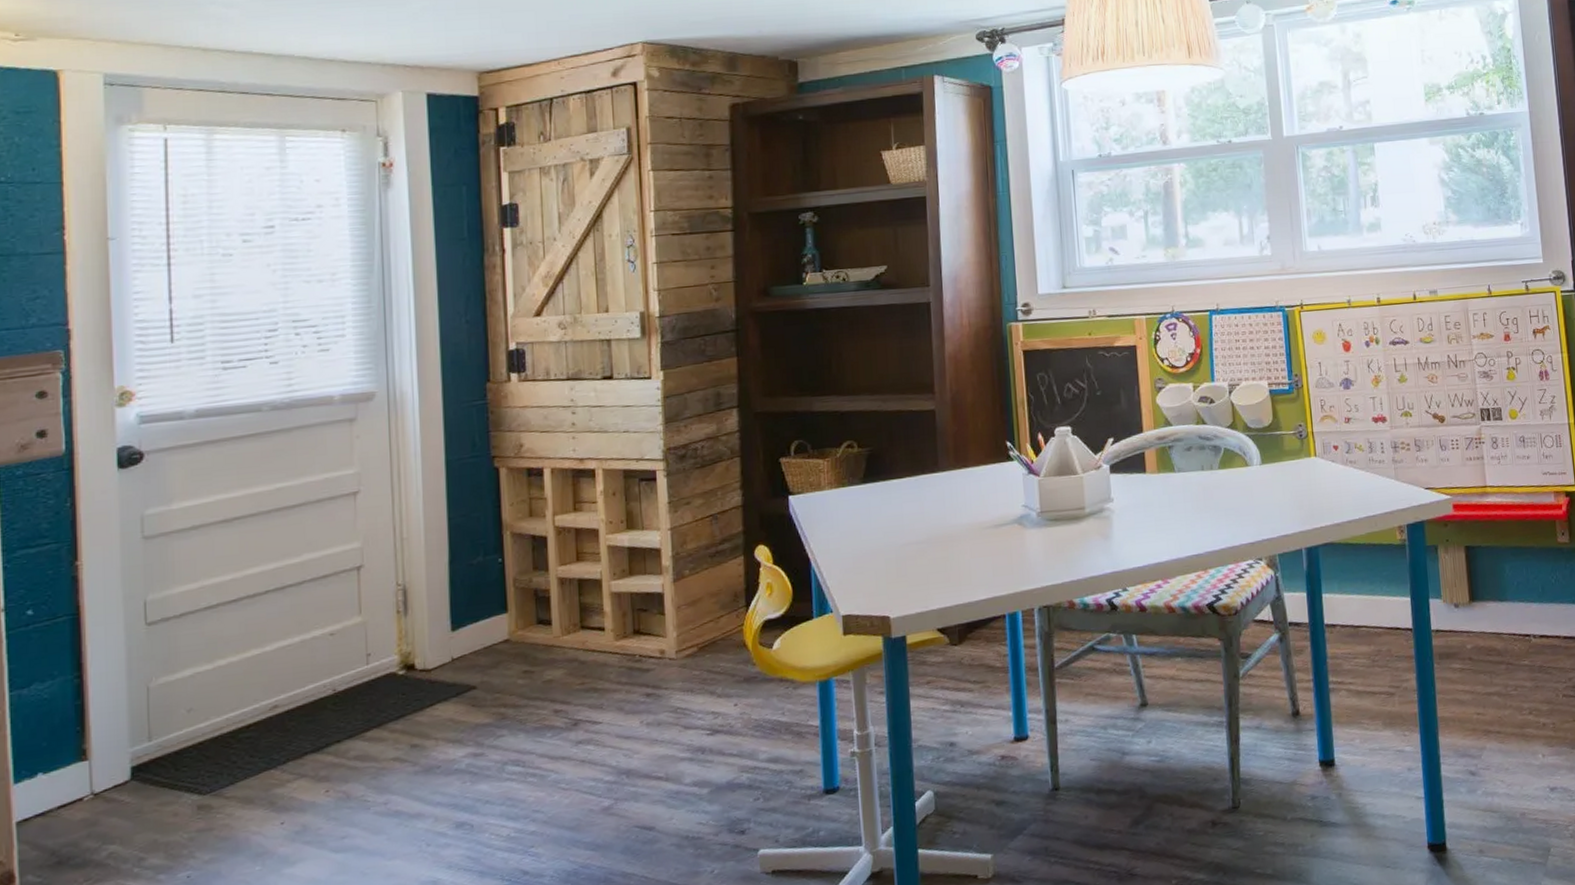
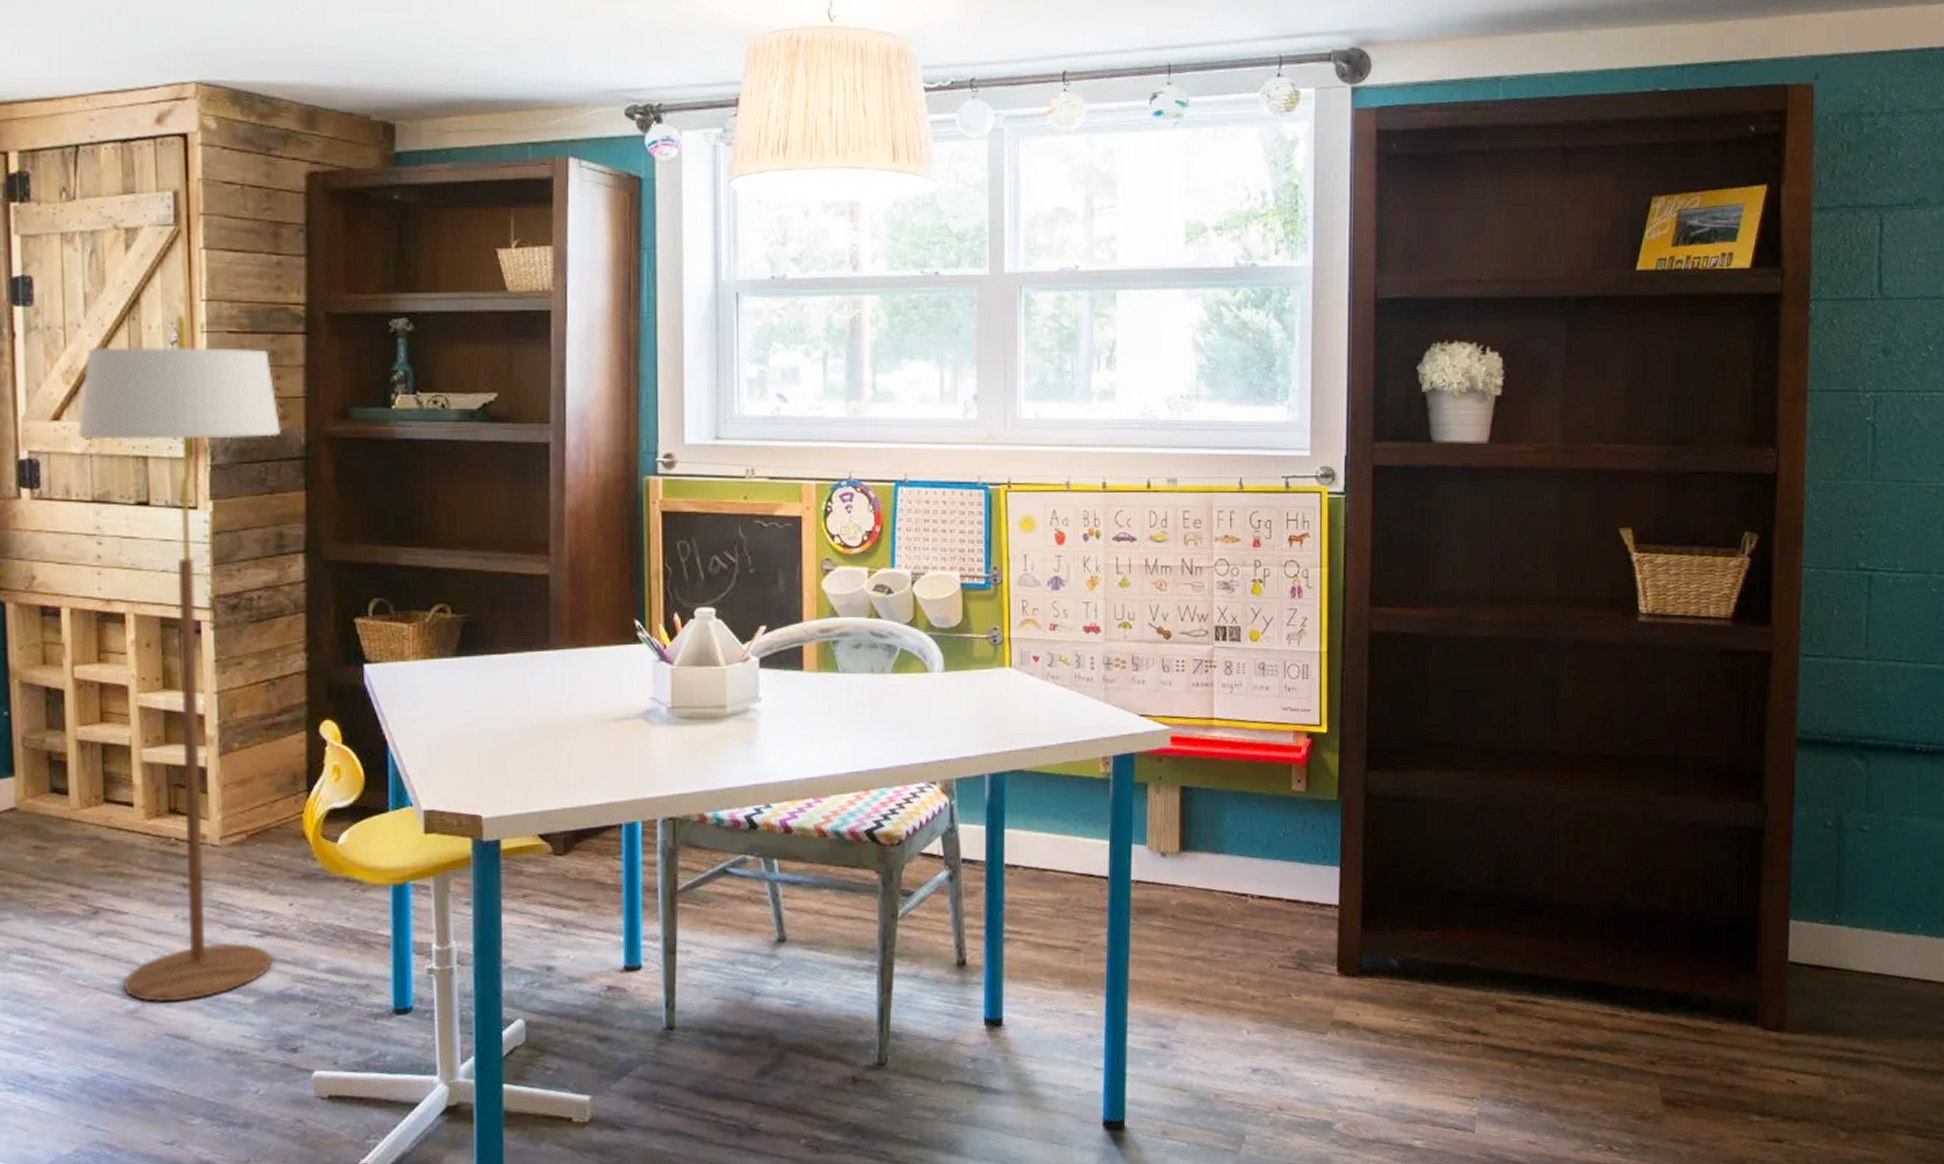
floor lamp: none [555,223,721,799] -> present [78,314,282,1003]

